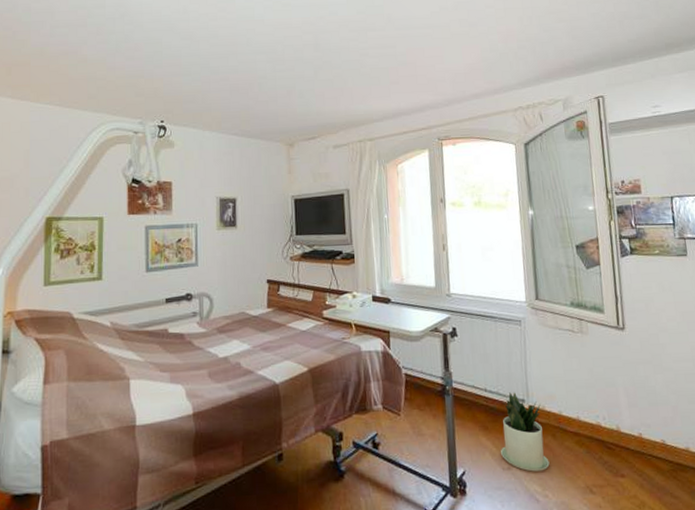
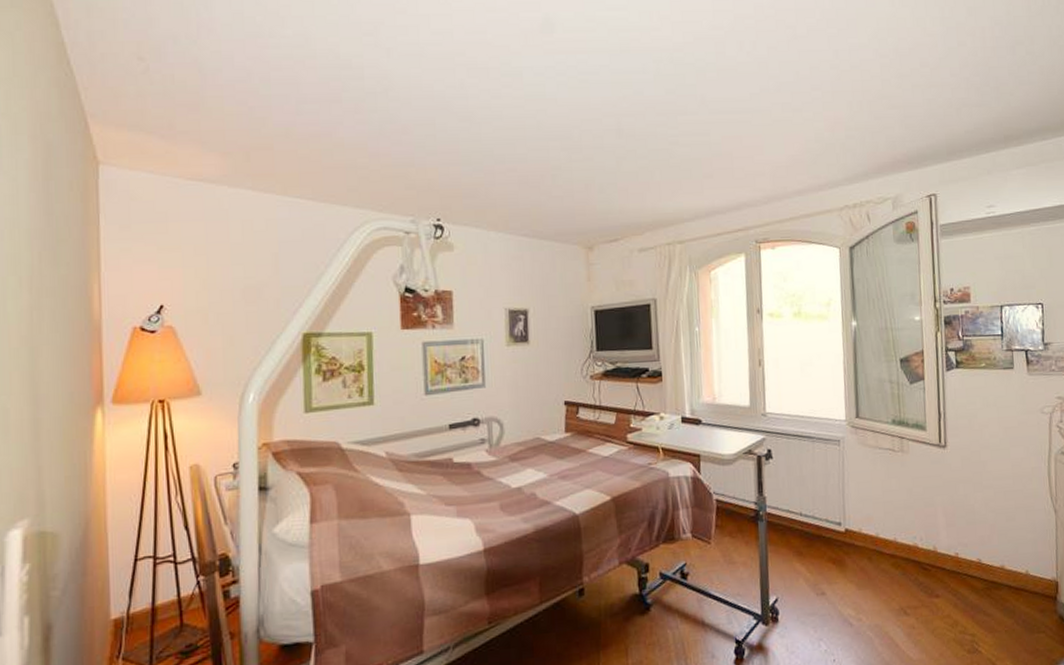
planter: present [500,392,550,472] -> none [814,515,865,596]

